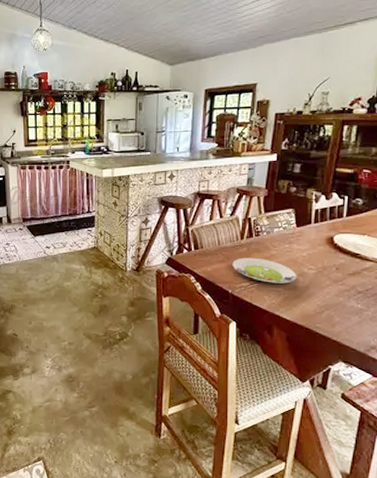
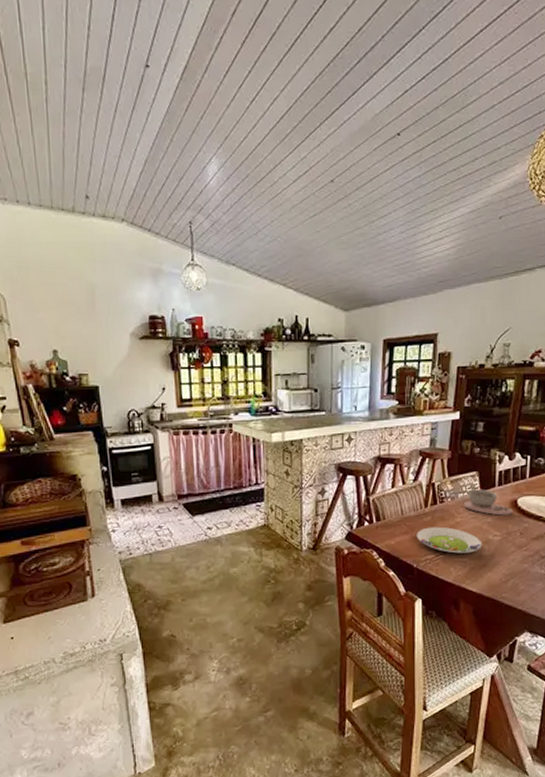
bowl: none [279,225,329,251] -> present [464,488,513,516]

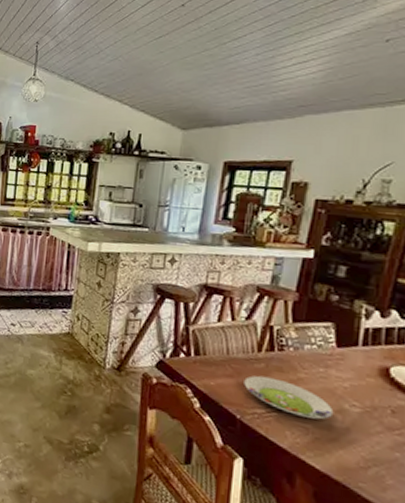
bowl: present [464,488,513,516] -> none [311,342,382,385]

